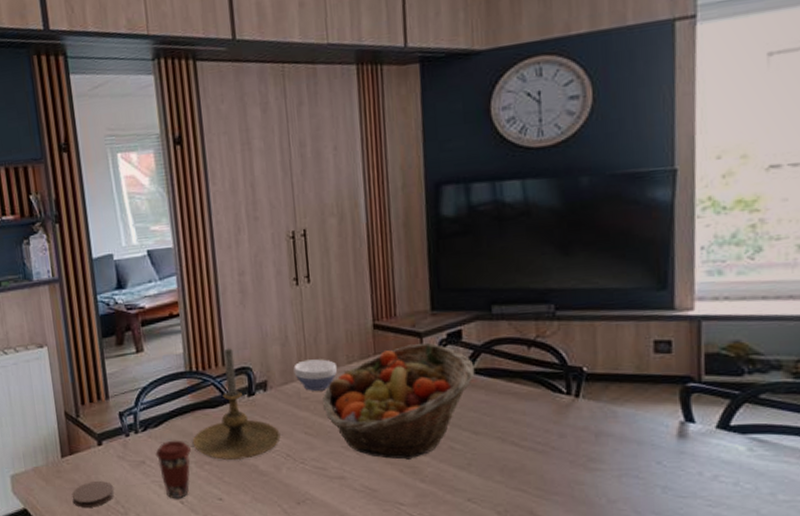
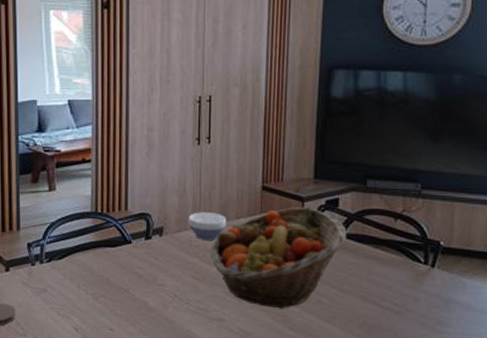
coffee cup: present [155,440,191,499] -> none [57,272,89,326]
candle holder: present [192,348,281,461] -> none [91,195,170,296]

